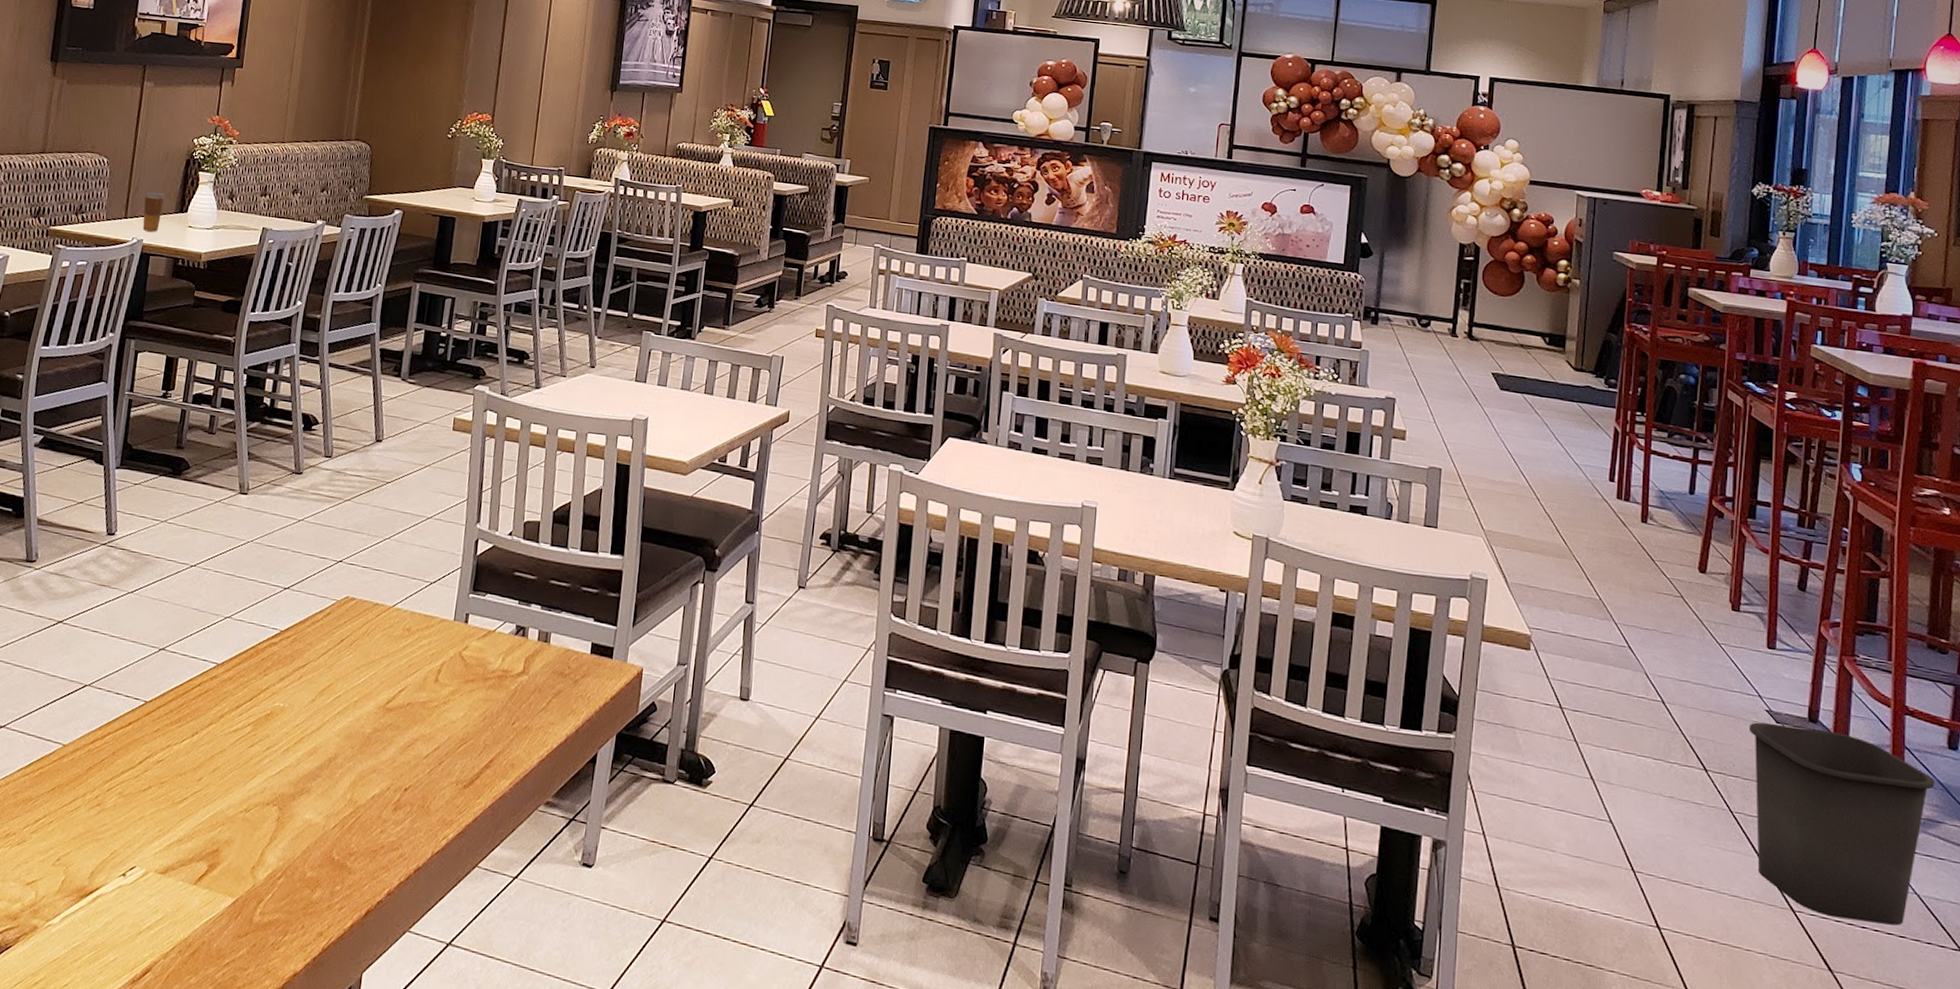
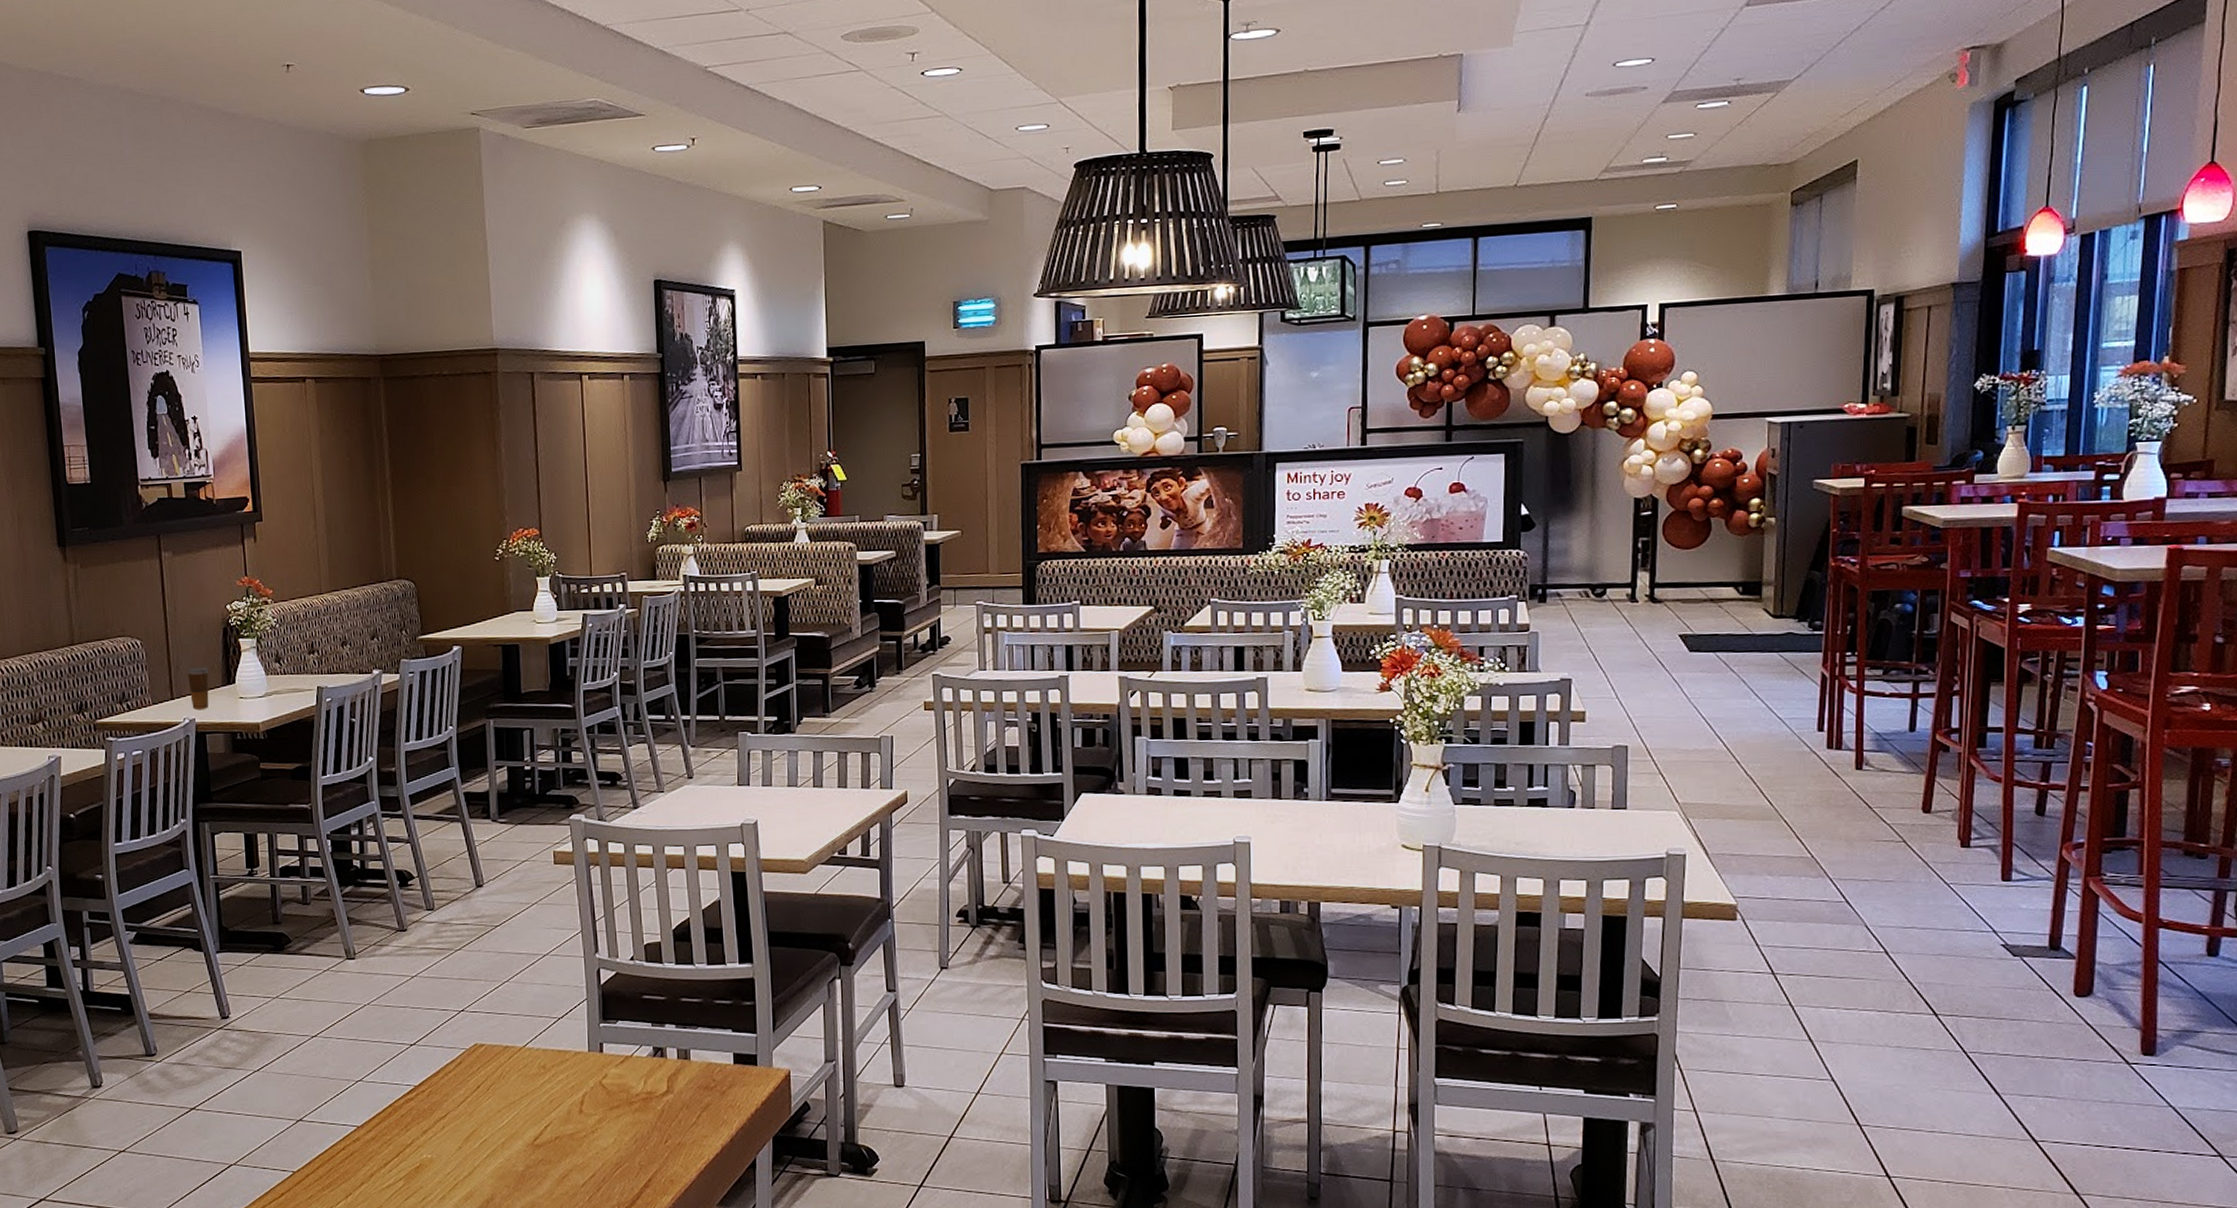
waste bin: present [1748,722,1935,926] -> none [1982,956,2192,1142]

